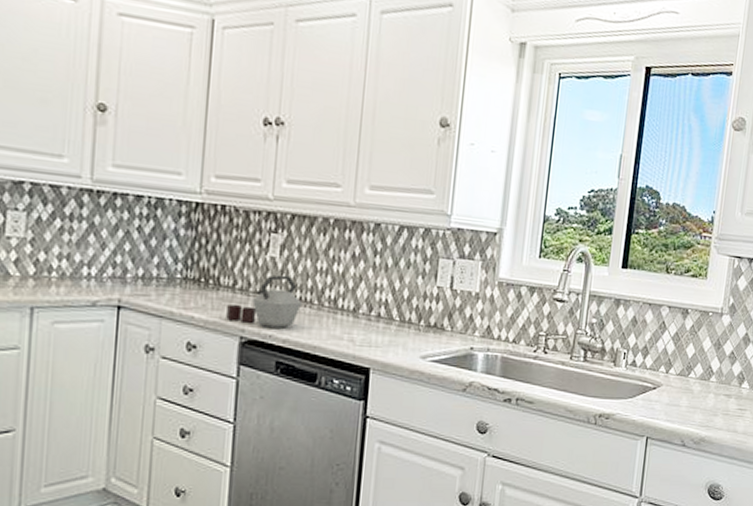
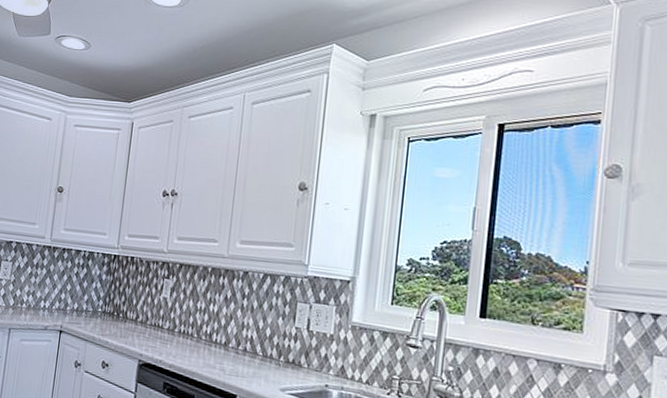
kettle: present [226,275,301,330] -> none [130,312,185,356]

